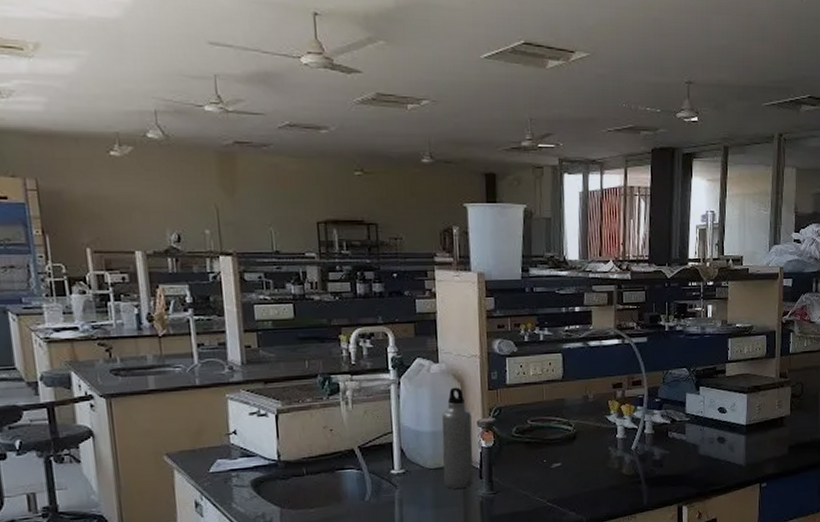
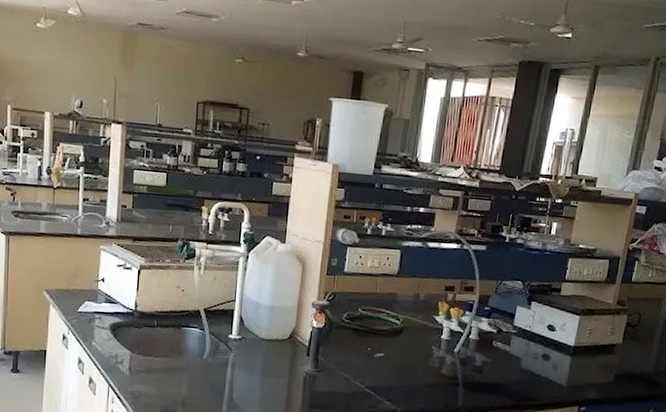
water bottle: present [442,387,473,490] -> none [274,267,308,363]

